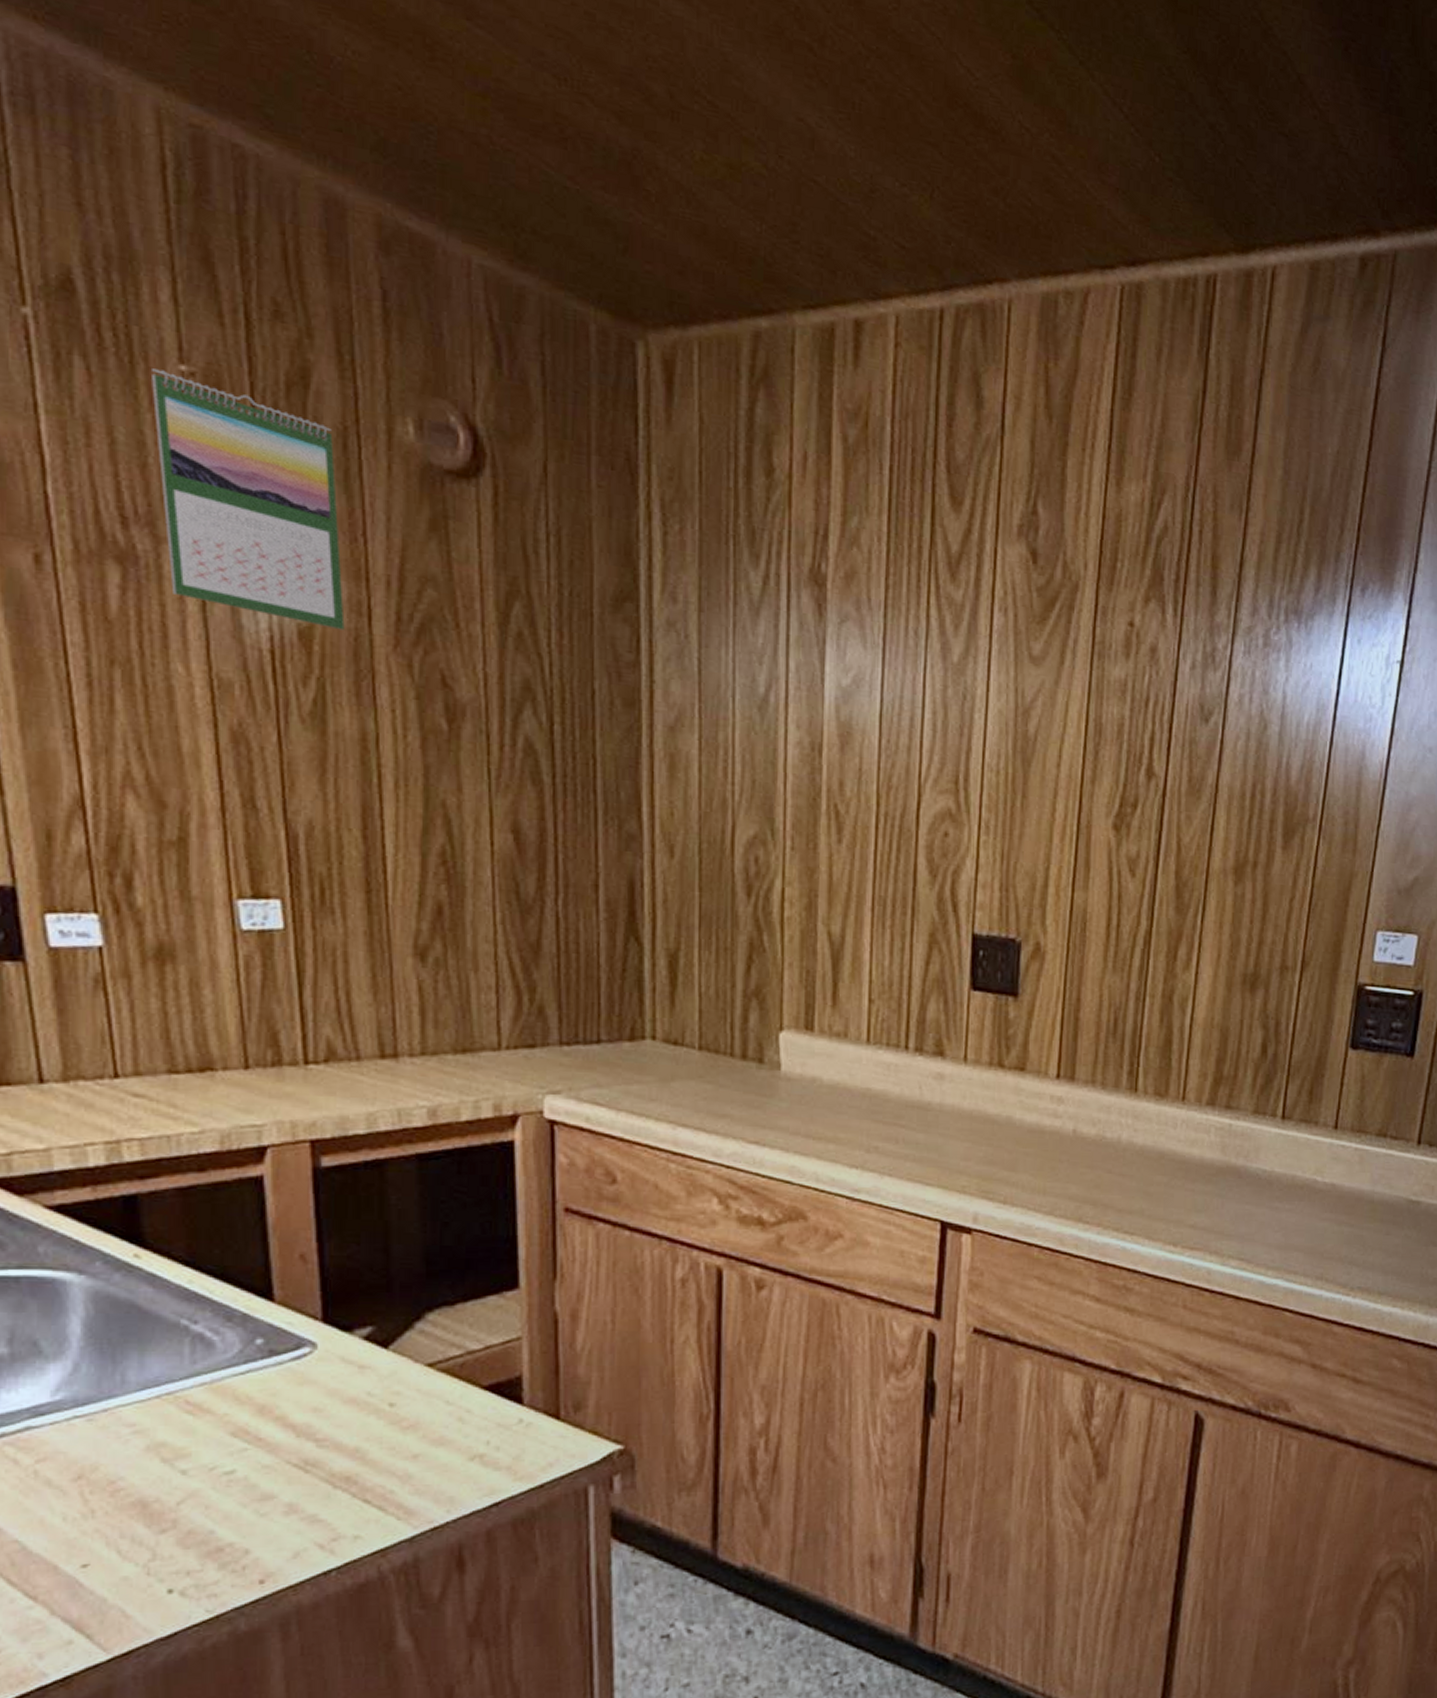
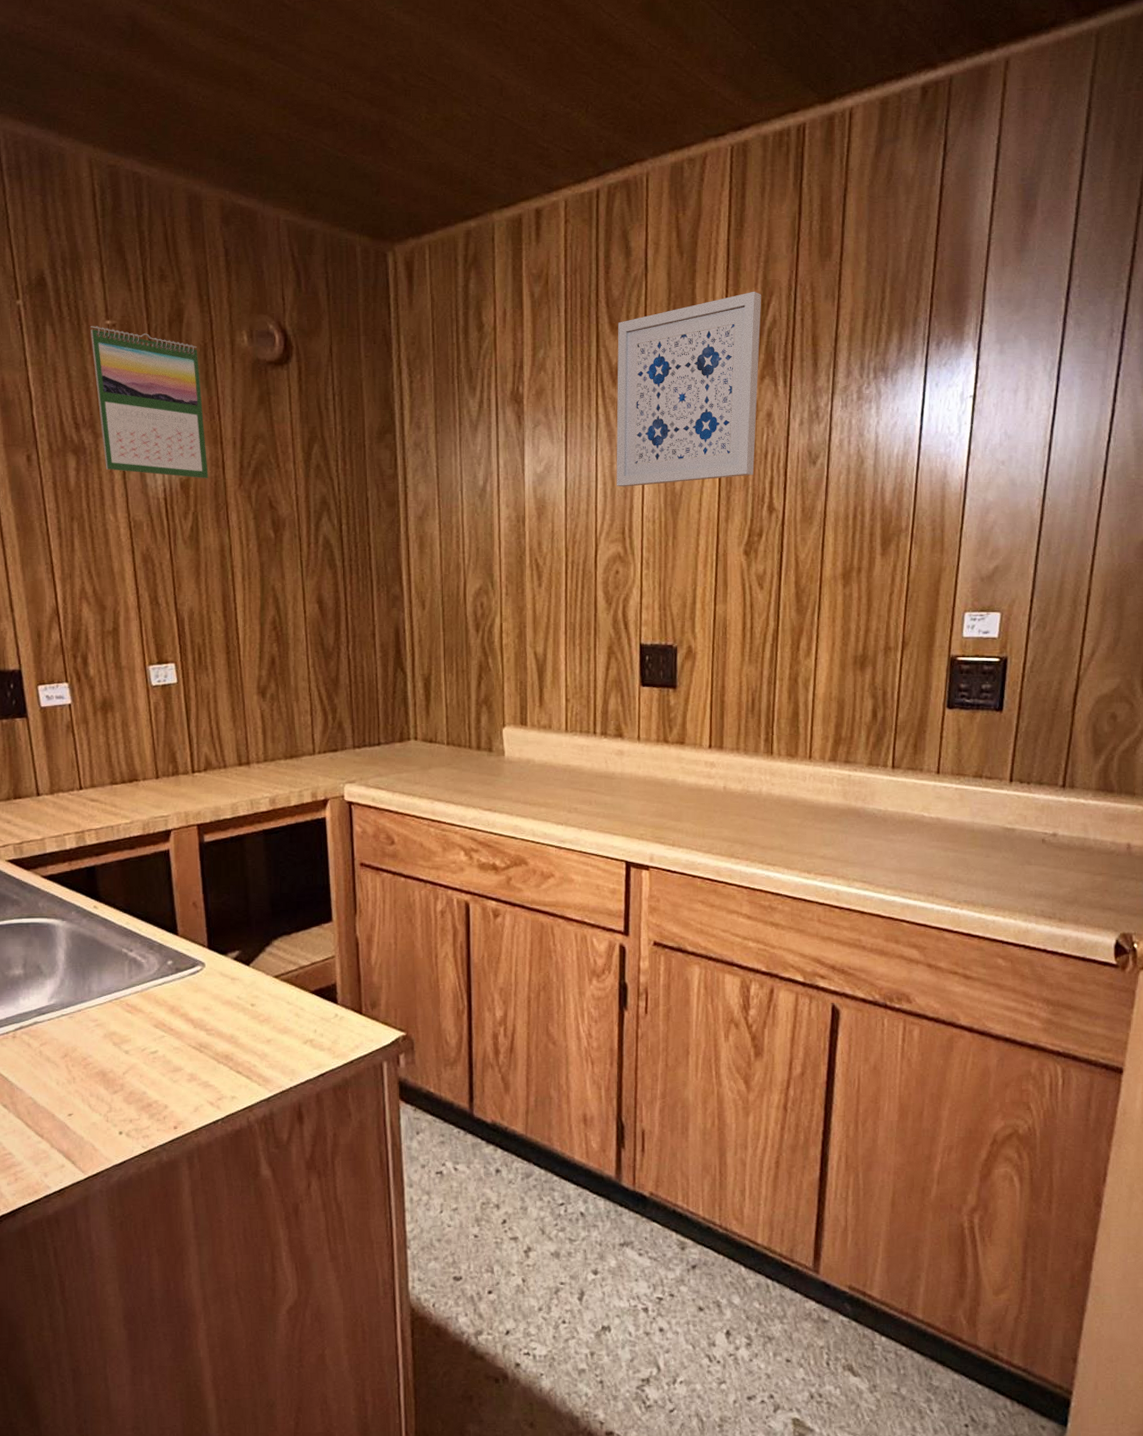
wall art: none [950,484,1151,727] -> present [616,291,762,487]

